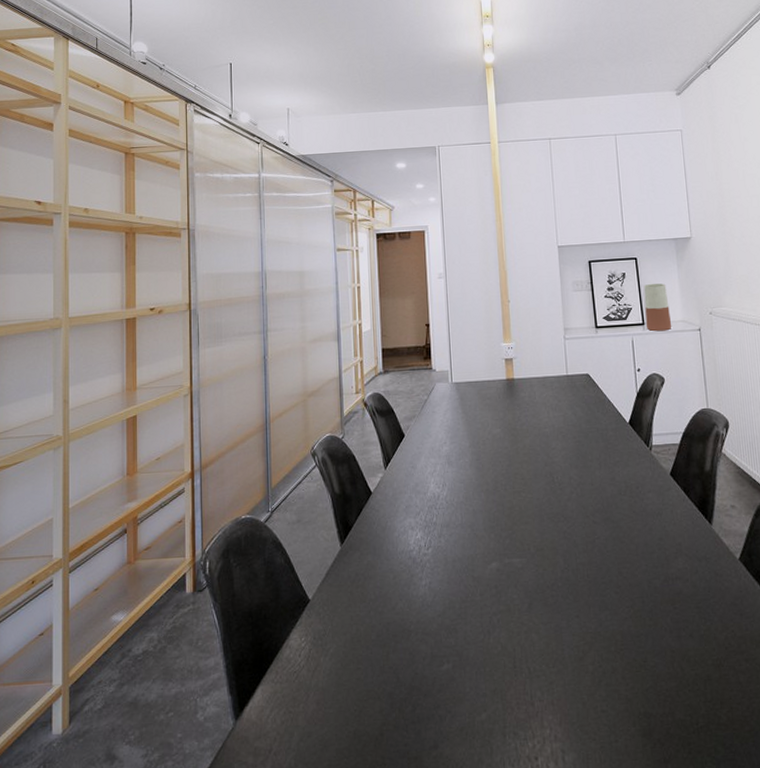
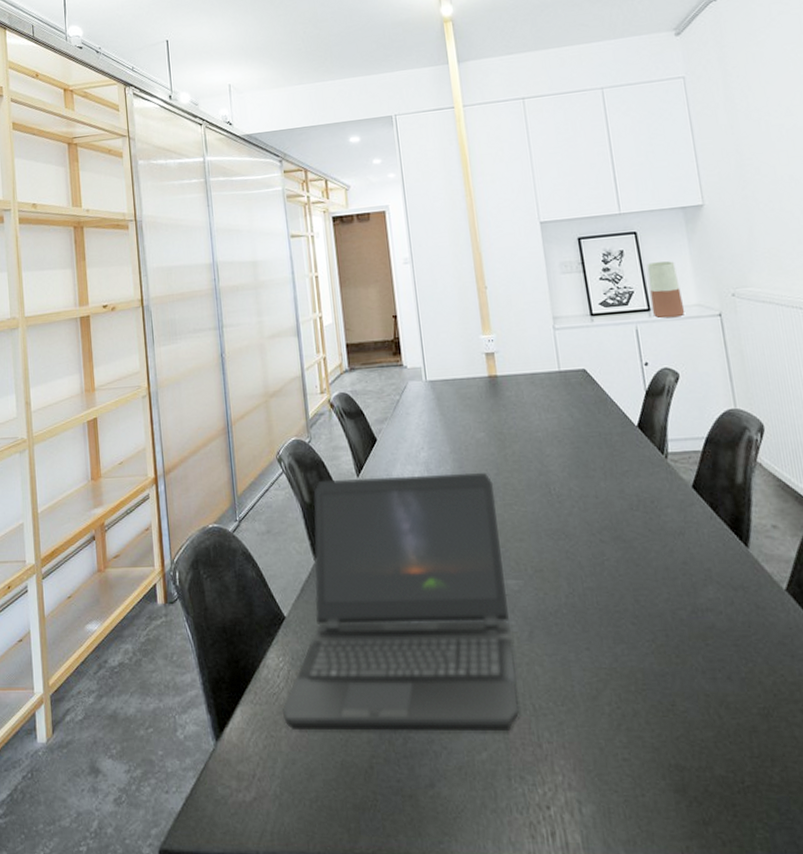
laptop computer: none [302,463,516,704] -> present [283,472,518,731]

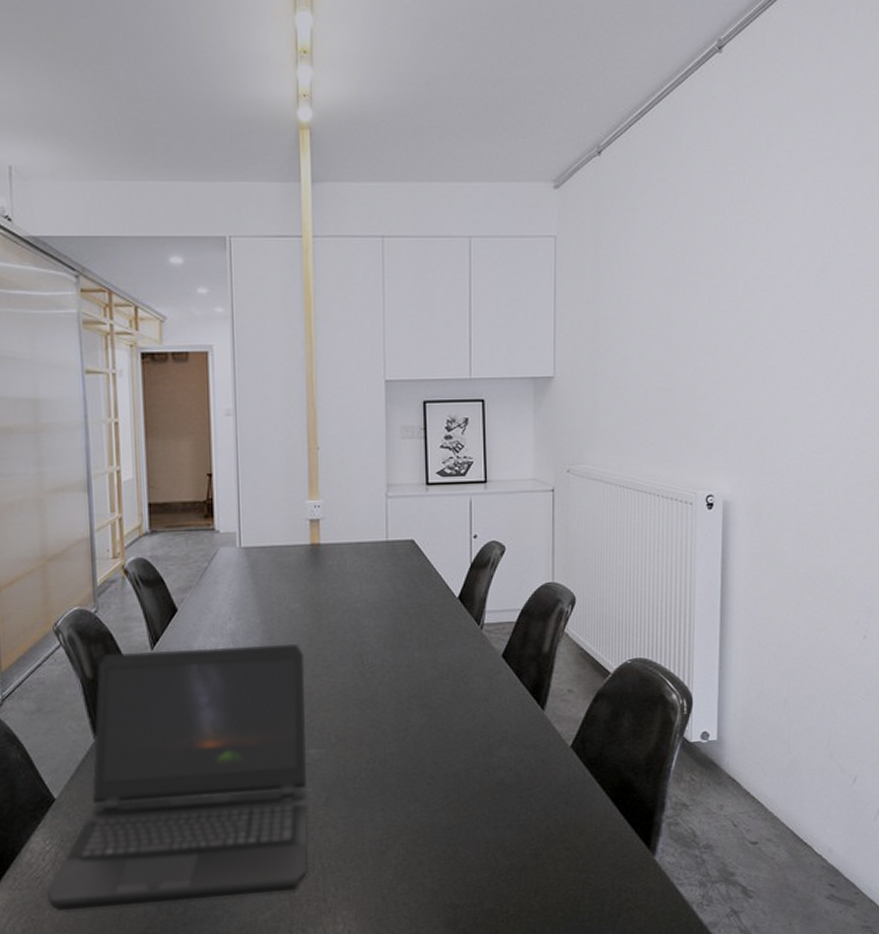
vase: present [646,261,685,319] -> none [488,433,520,491]

